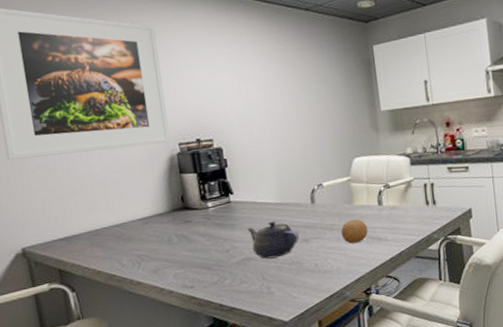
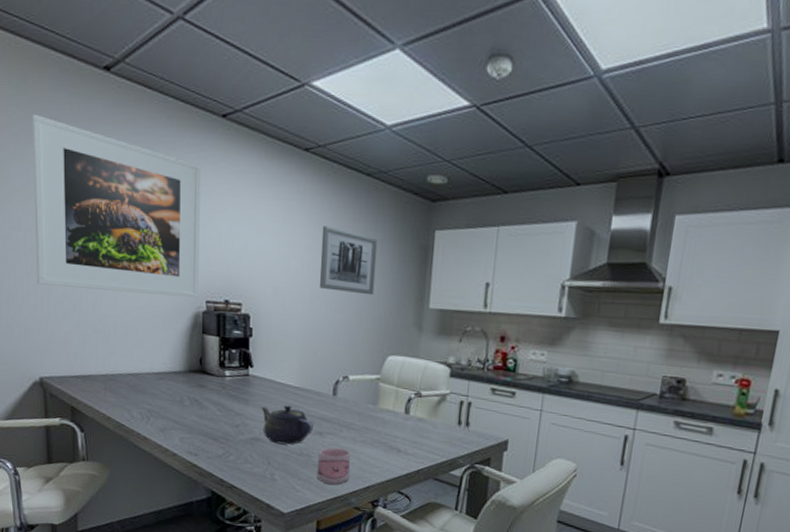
wall art: none [274,58,331,112] -> present [319,226,378,296]
mug: none [307,248,341,285] -> present [316,447,351,485]
fruit: present [341,219,368,244] -> none [358,423,389,449]

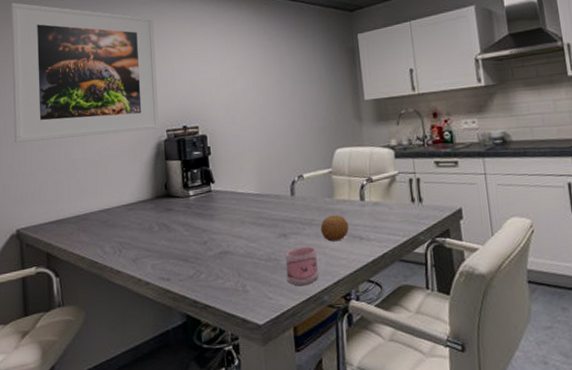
teapot: present [261,405,313,445] -> none [226,213,277,254]
wall art: present [319,226,378,296] -> none [261,47,314,101]
fruit: none [358,423,389,449] -> present [320,215,349,242]

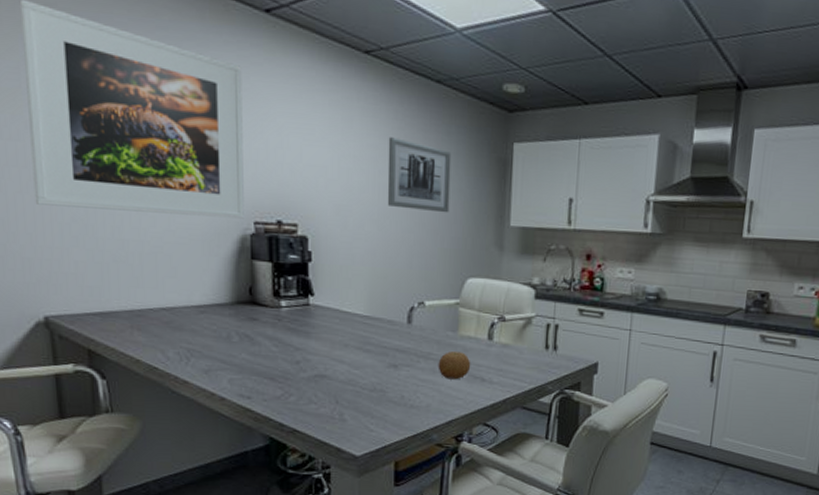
wall art: none [261,47,314,101] -> present [387,137,452,213]
mug: present [285,246,319,286] -> none [392,380,431,422]

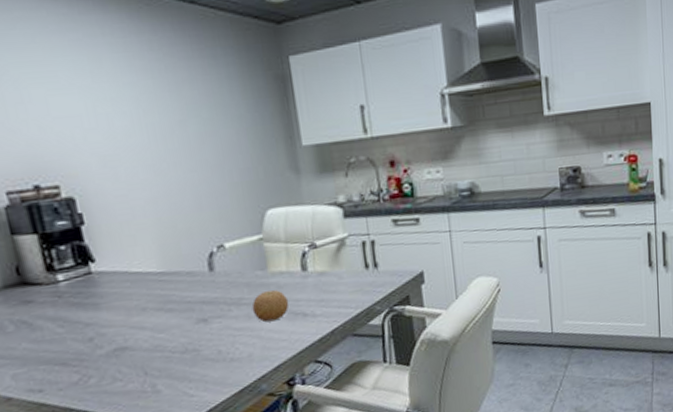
wall art: present [387,137,452,213] -> none [147,70,232,148]

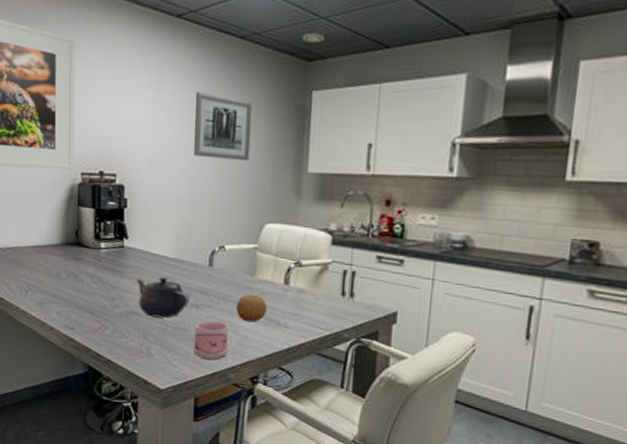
teapot: none [118,296,194,348] -> present [137,277,189,318]
wall art: none [147,70,232,148] -> present [193,92,253,161]
mug: none [206,329,254,377] -> present [193,320,229,360]

